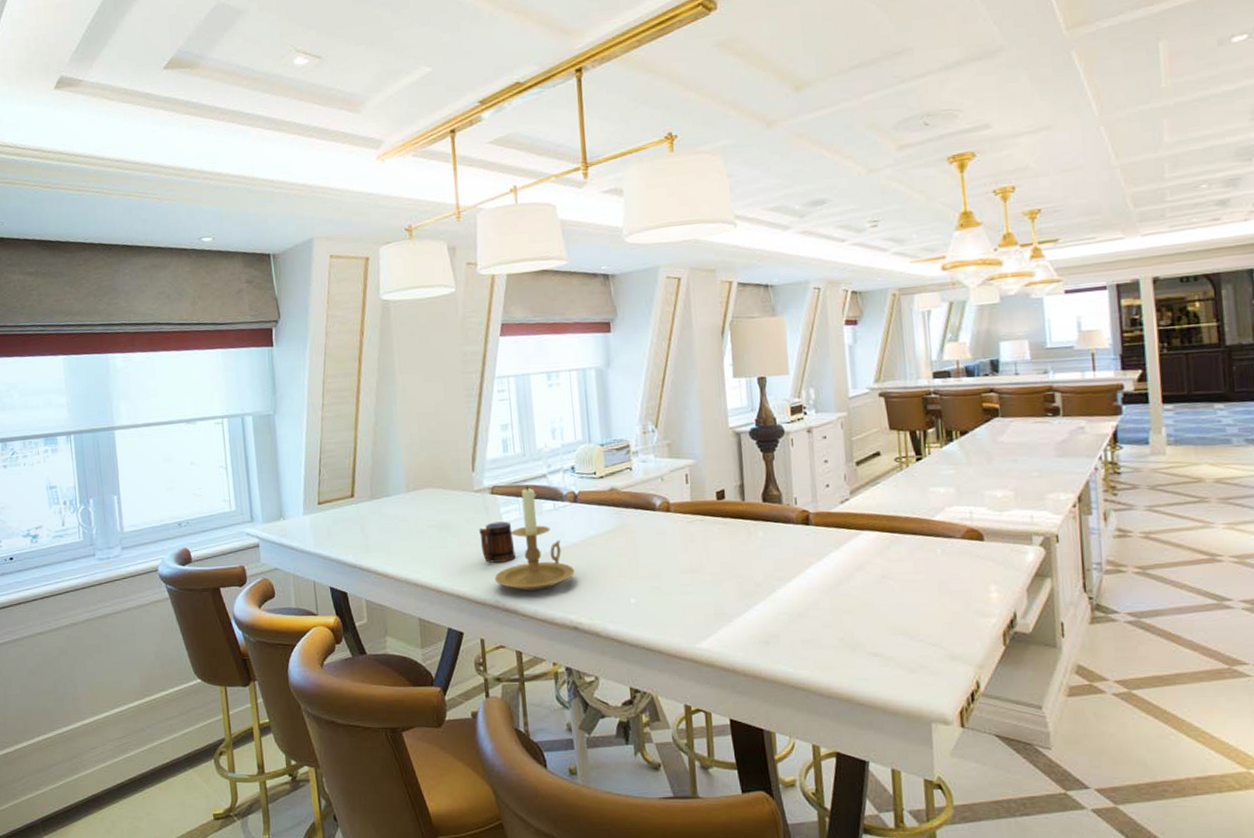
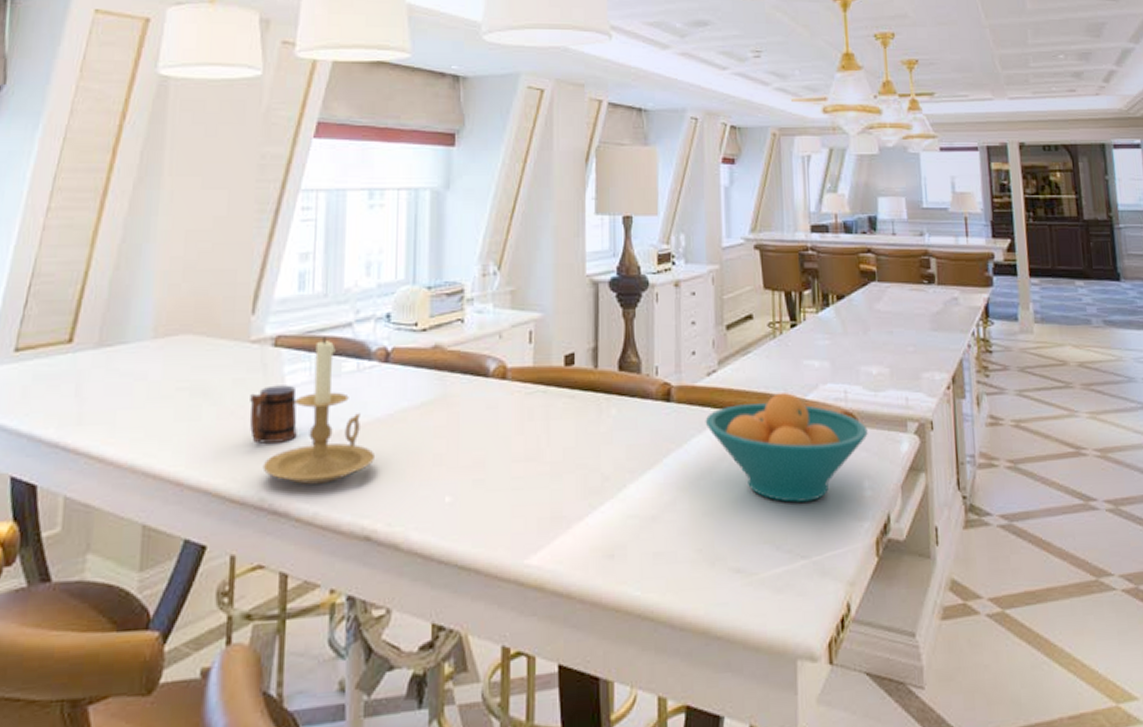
fruit bowl: none [840,515,994,603] -> present [705,393,868,503]

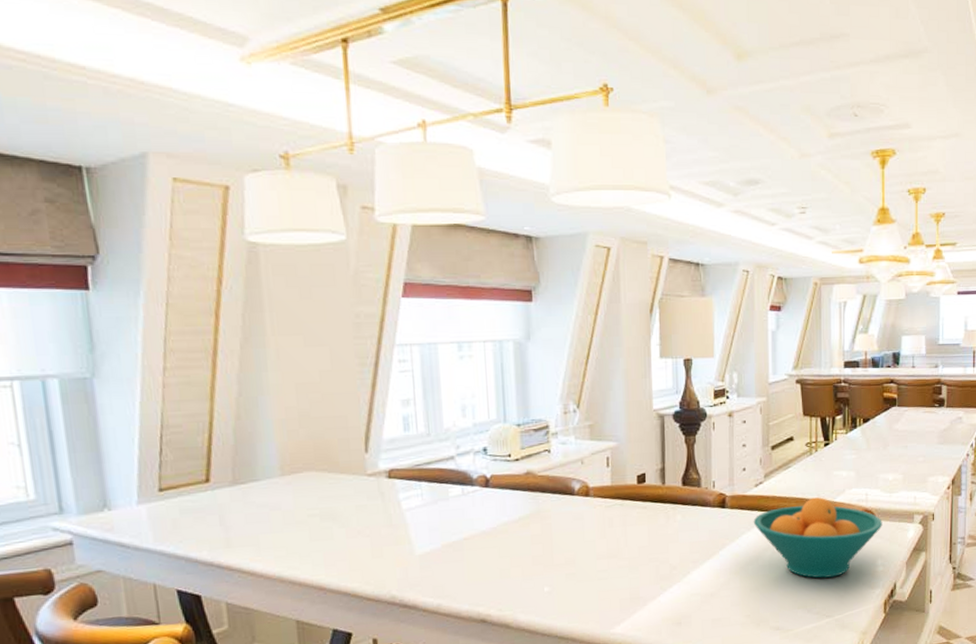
mug: present [249,385,297,444] -> none [373,508,417,555]
candle holder: present [262,336,376,485] -> none [390,468,485,585]

